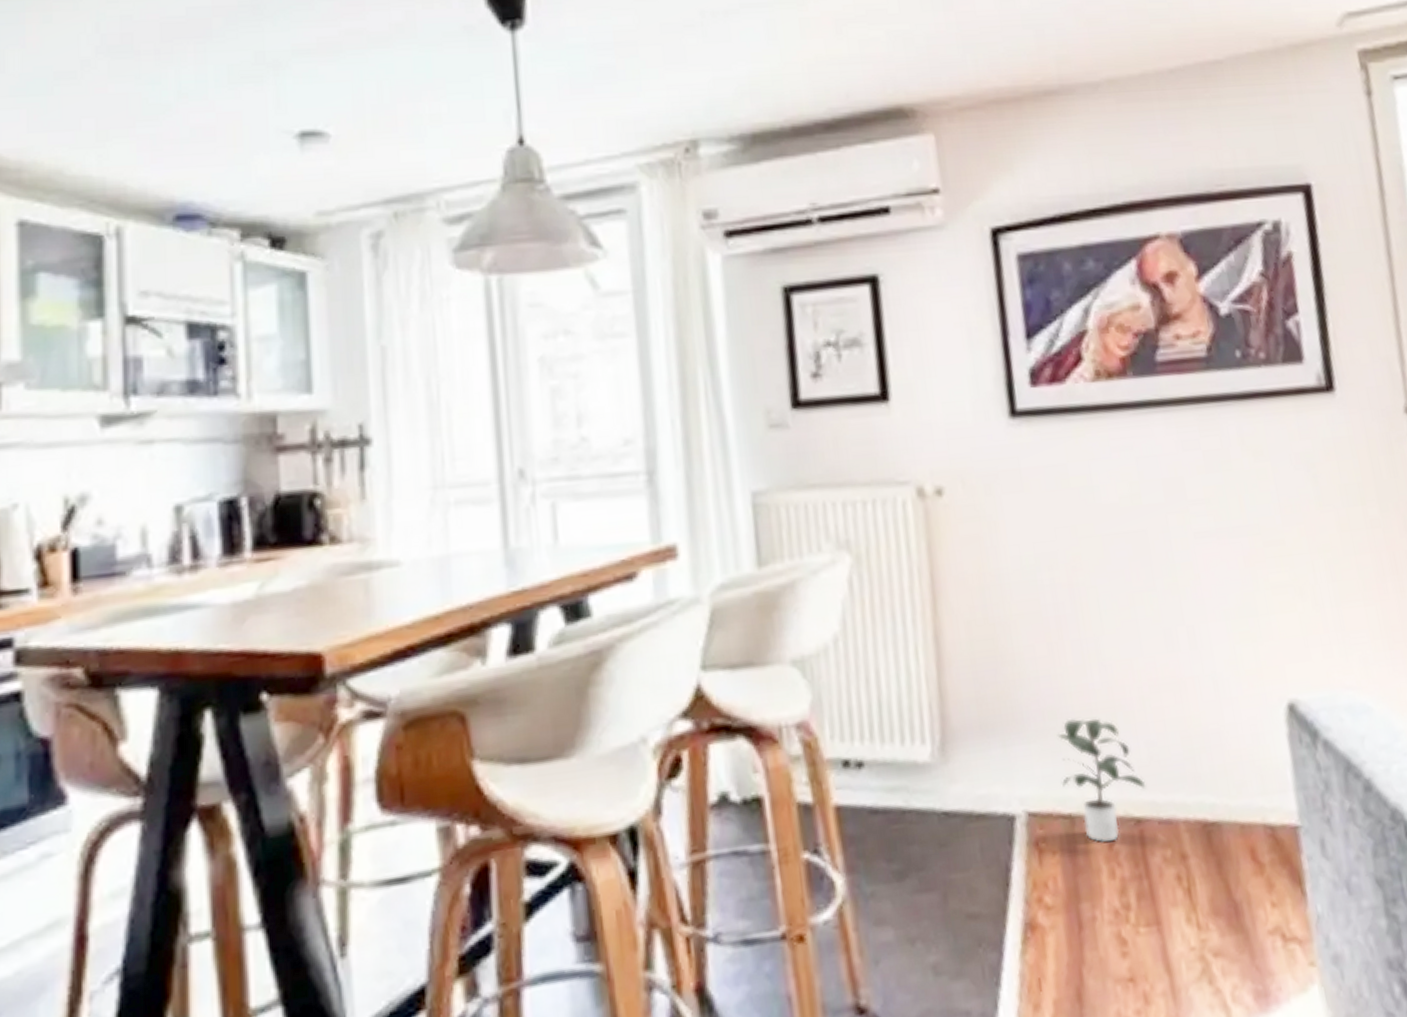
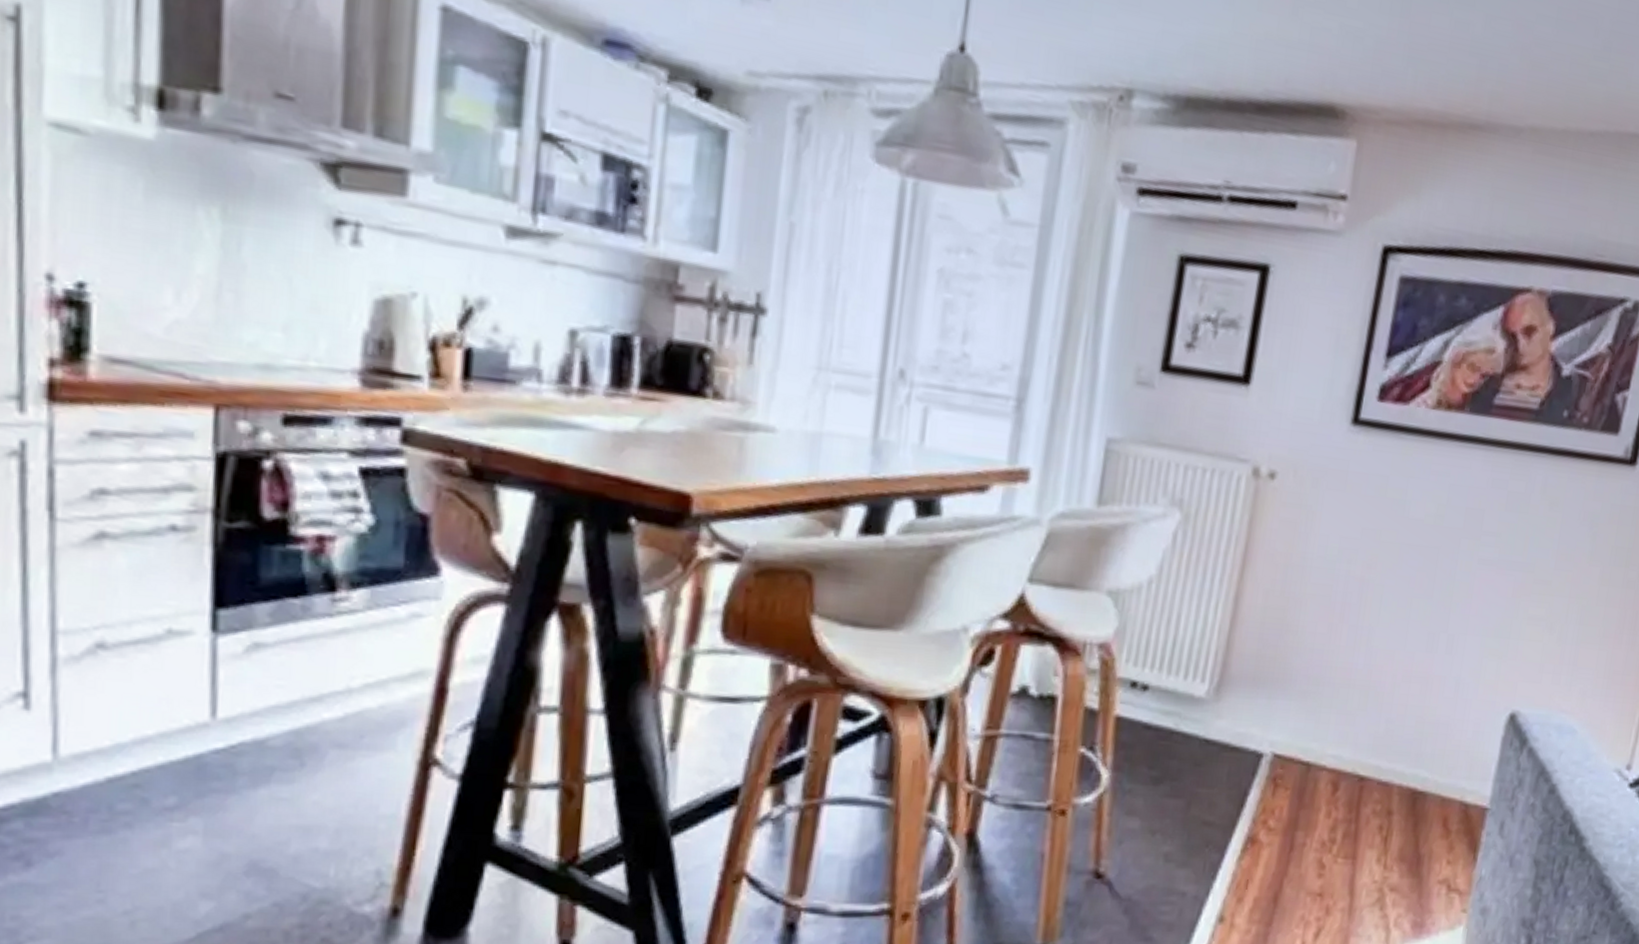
potted plant: present [1057,718,1146,844] -> none [1308,687,1377,790]

